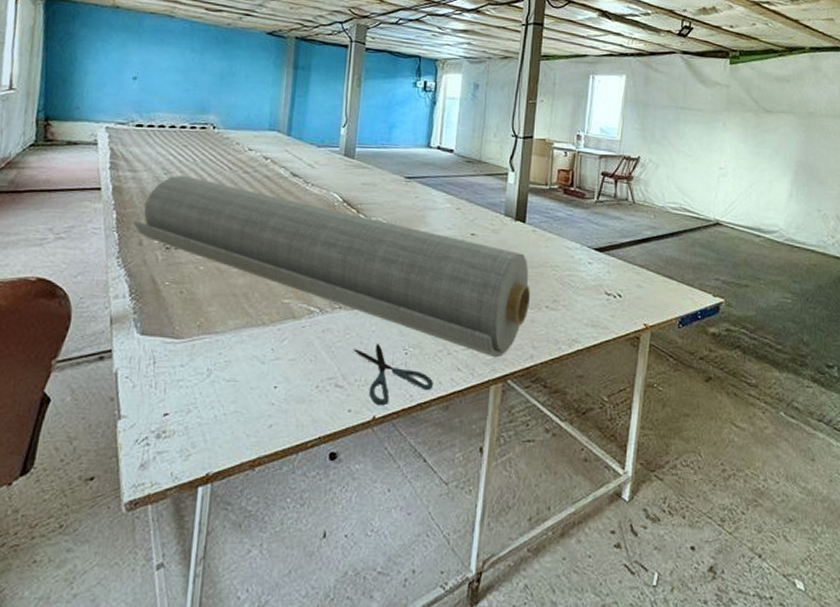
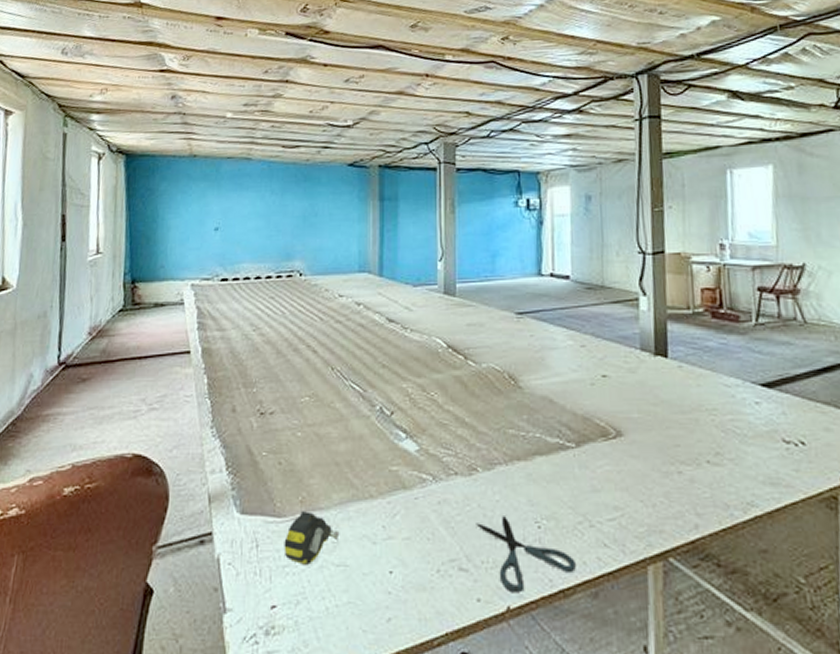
fabric roll: present [133,175,531,358] -> none [224,330,686,530]
tape measure: none [179,334,233,380] -> present [284,511,340,565]

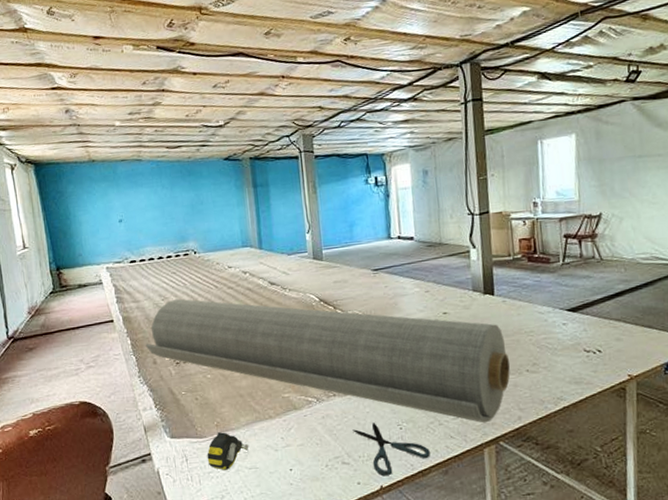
fabric roll: none [224,330,686,530] -> present [145,298,511,423]

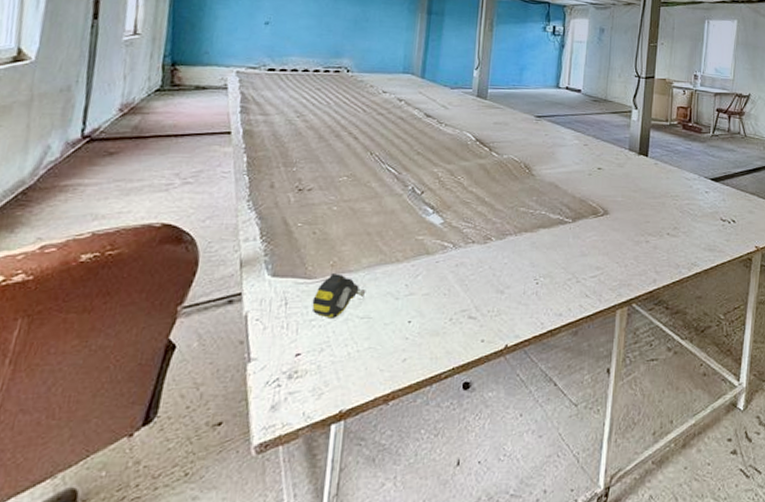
fabric roll: present [145,298,511,423] -> none [264,118,654,284]
shears: present [352,423,430,476] -> none [486,275,563,334]

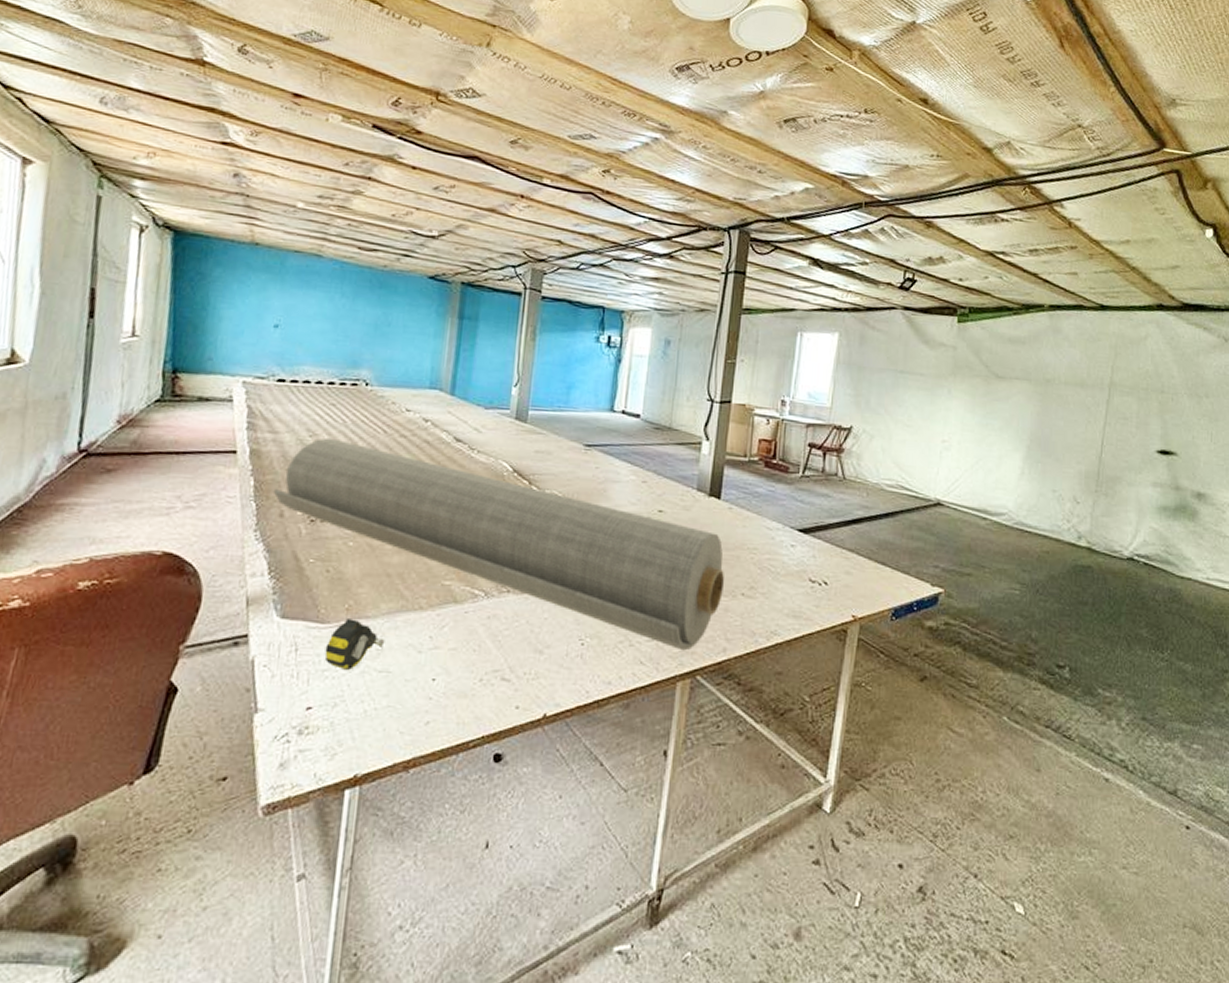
fabric roll: none [264,118,654,284] -> present [273,438,725,651]

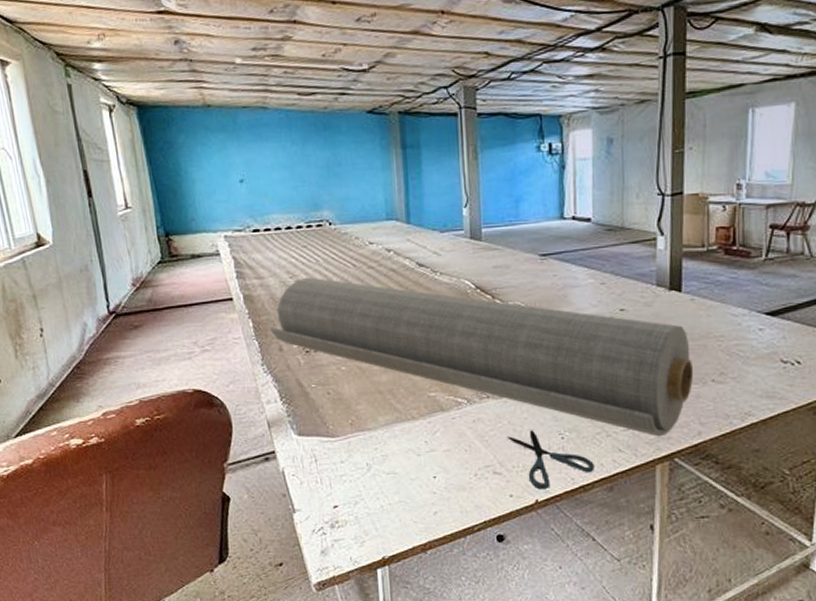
tape measure: present [324,619,385,670] -> none [339,432,388,474]
shears: none [522,633,612,703] -> present [507,430,594,490]

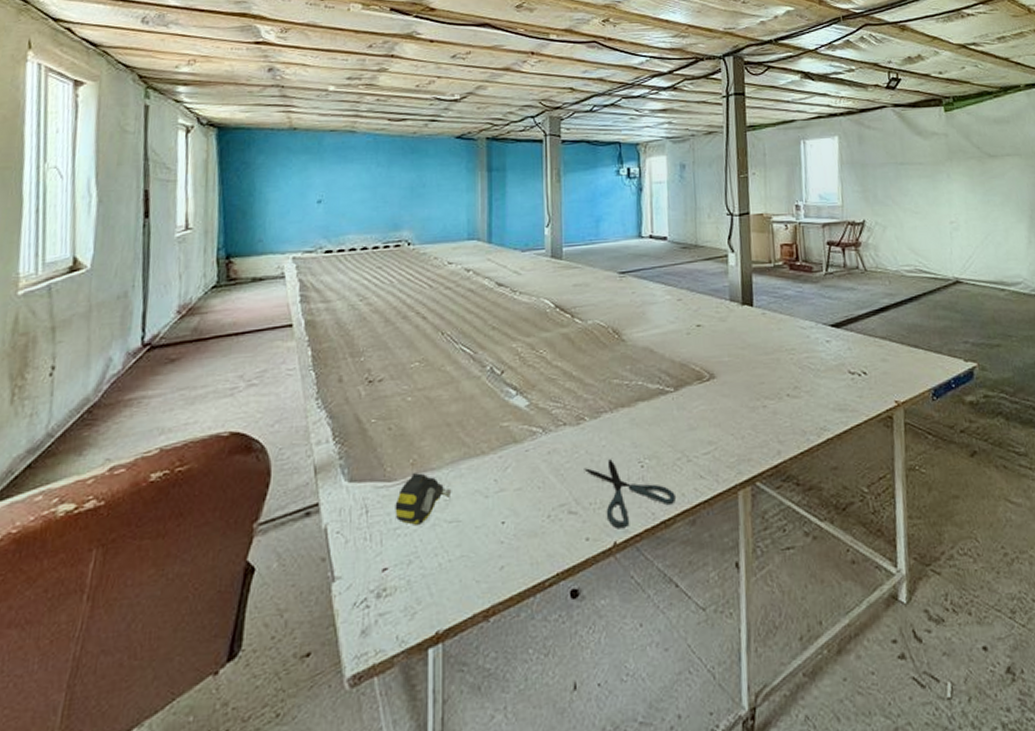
fabric roll: present [269,277,694,437] -> none [330,299,770,459]
tape measure: none [339,432,388,474] -> present [395,473,452,525]

